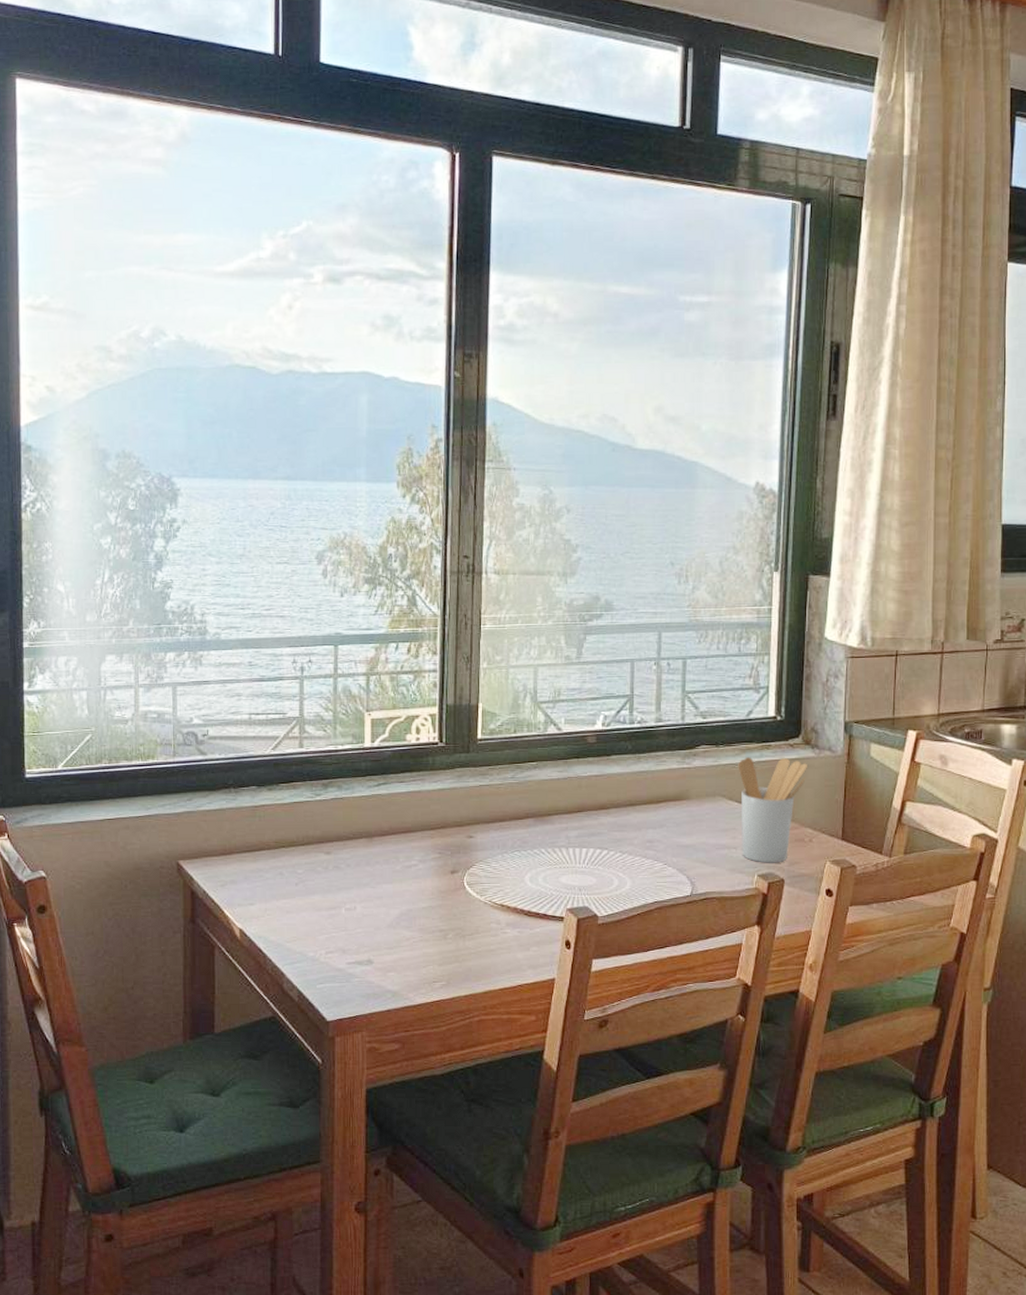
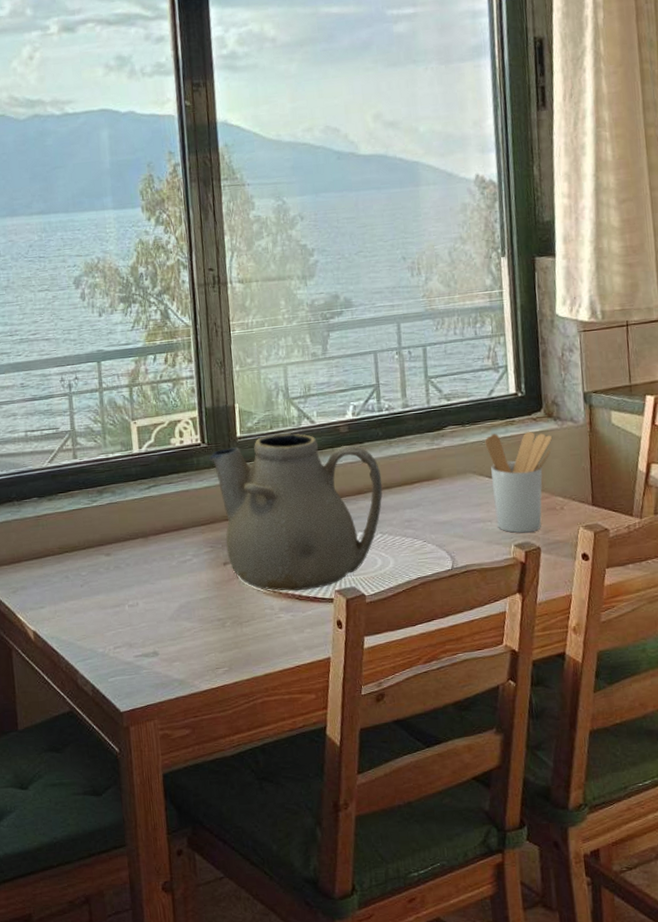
teapot: none [444,739,627,906] -> present [208,433,383,591]

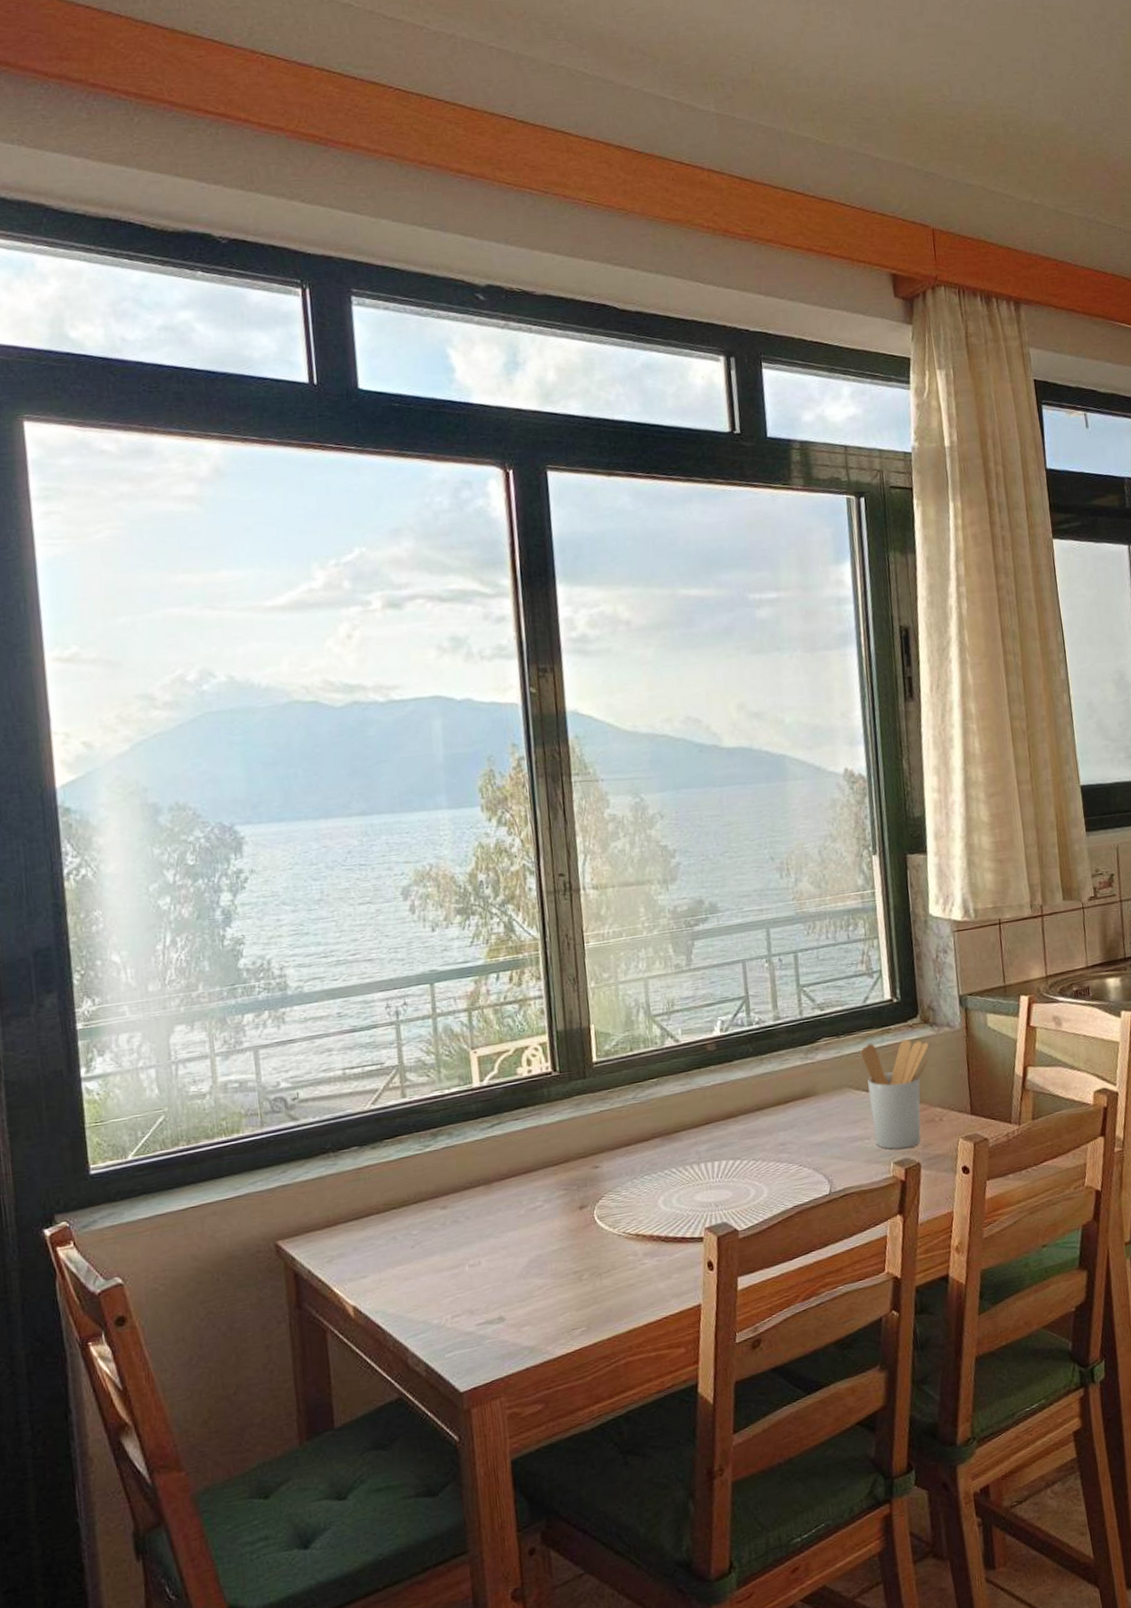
teapot: present [208,433,383,591] -> none [560,1055,755,1234]

